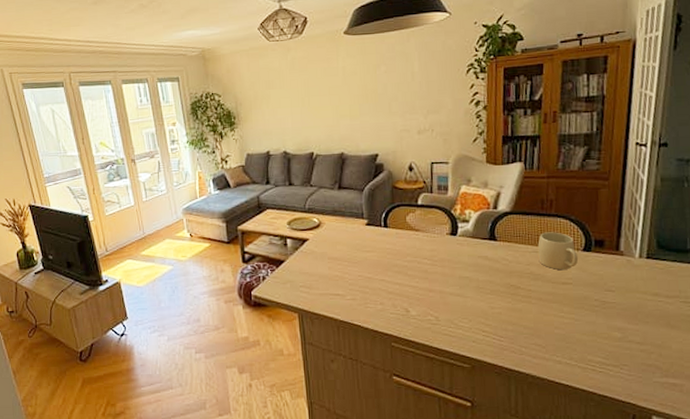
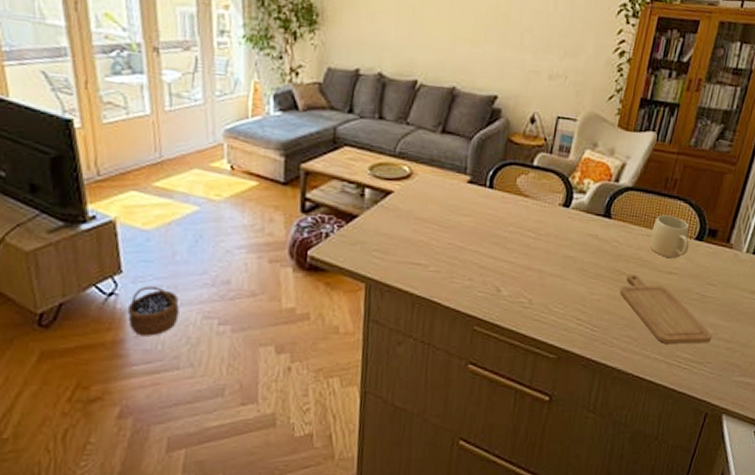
wicker basket: none [134,327,168,365] -> present [127,286,180,336]
chopping board: none [518,287,622,349] -> present [619,273,712,344]

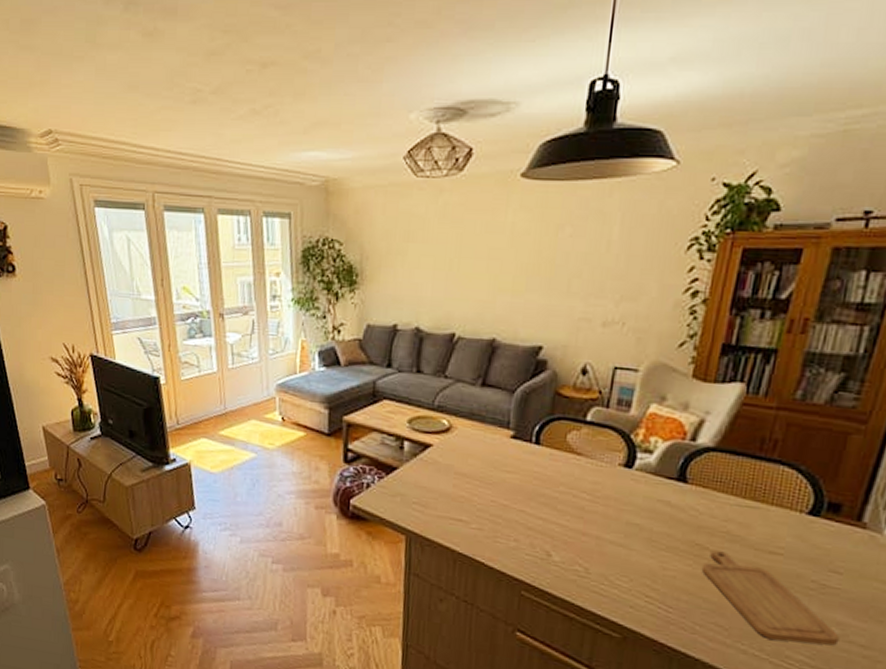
wicker basket: present [127,286,180,336] -> none [199,522,240,568]
mug: present [649,215,690,258] -> none [741,481,800,535]

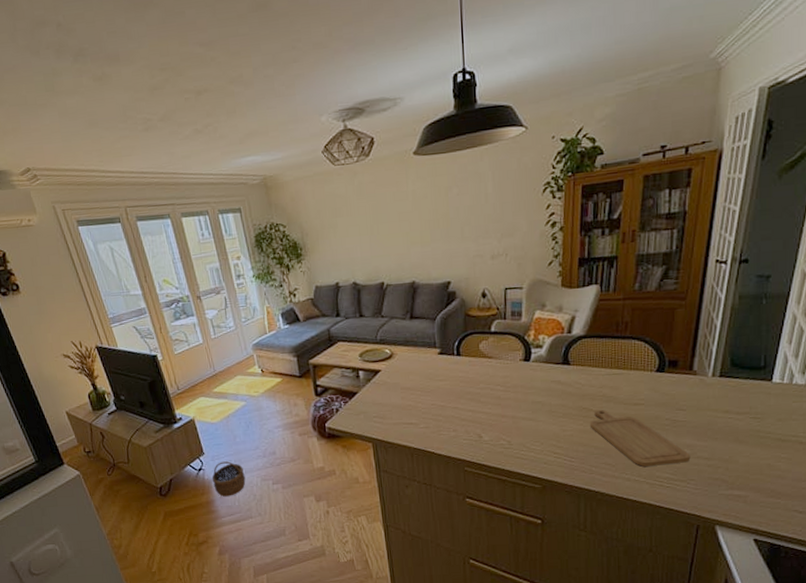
wicker basket: none [199,522,240,568] -> present [211,461,246,497]

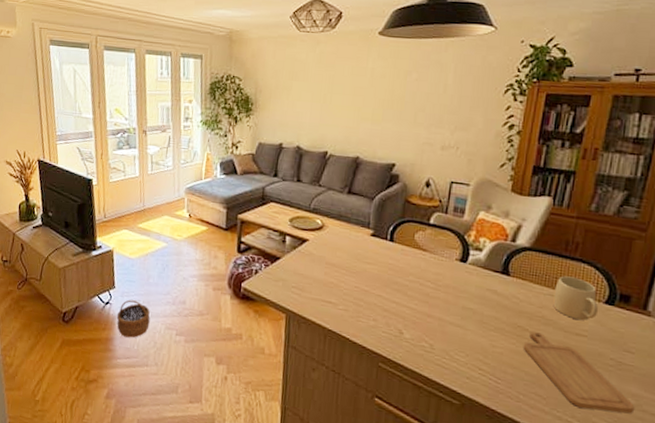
mug: none [611,354,652,391] -> present [553,276,599,320]

